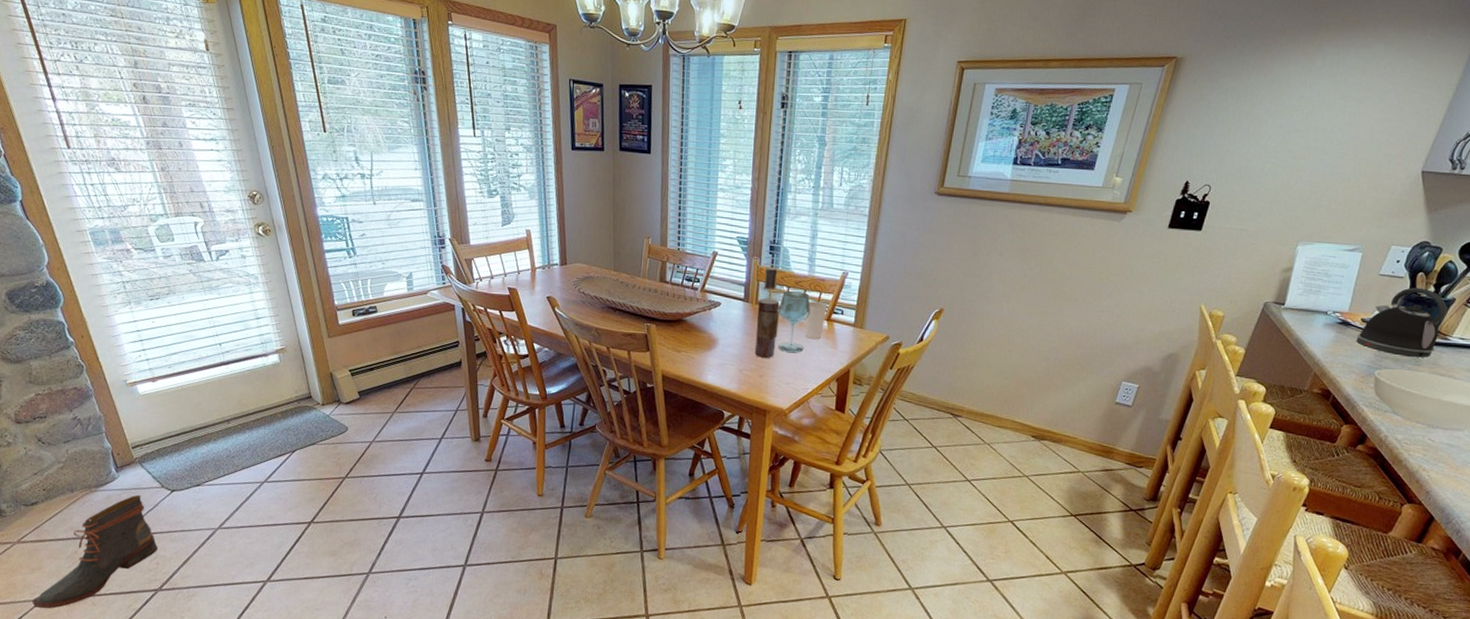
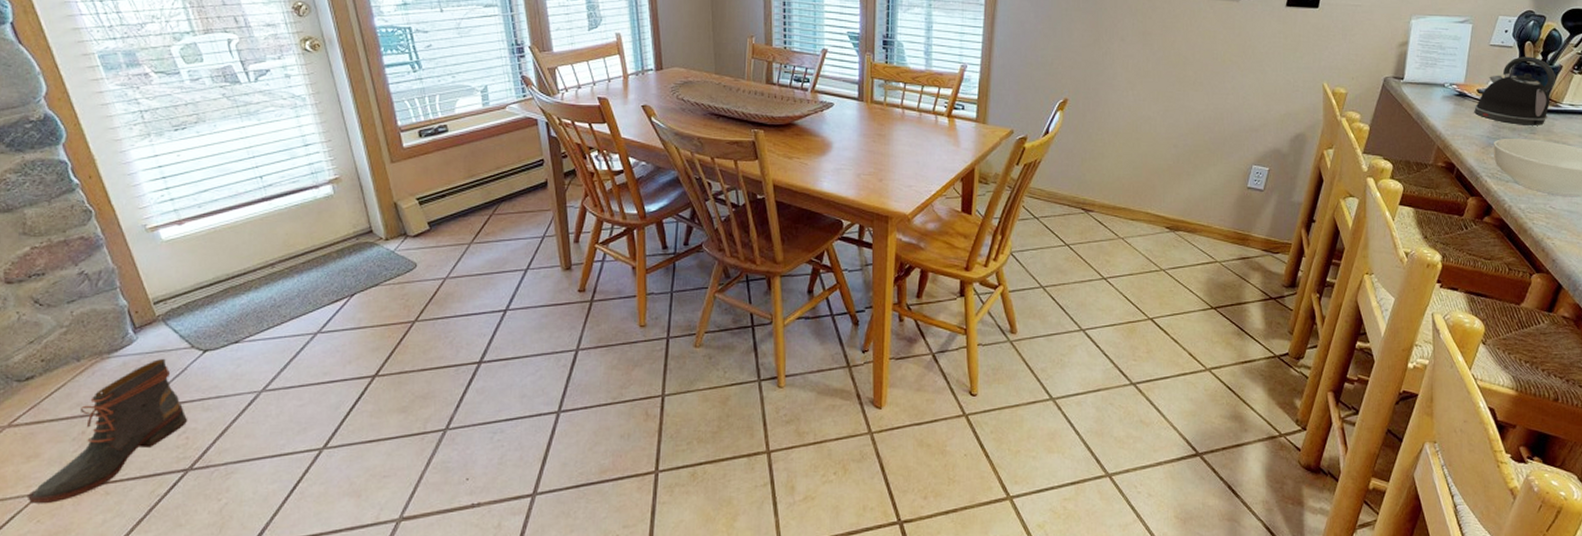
wine bottle: present [754,266,780,358] -> none [872,62,896,160]
wine glass: present [778,290,811,353] -> none [895,86,930,154]
cup: present [805,301,828,340] -> none [925,97,947,138]

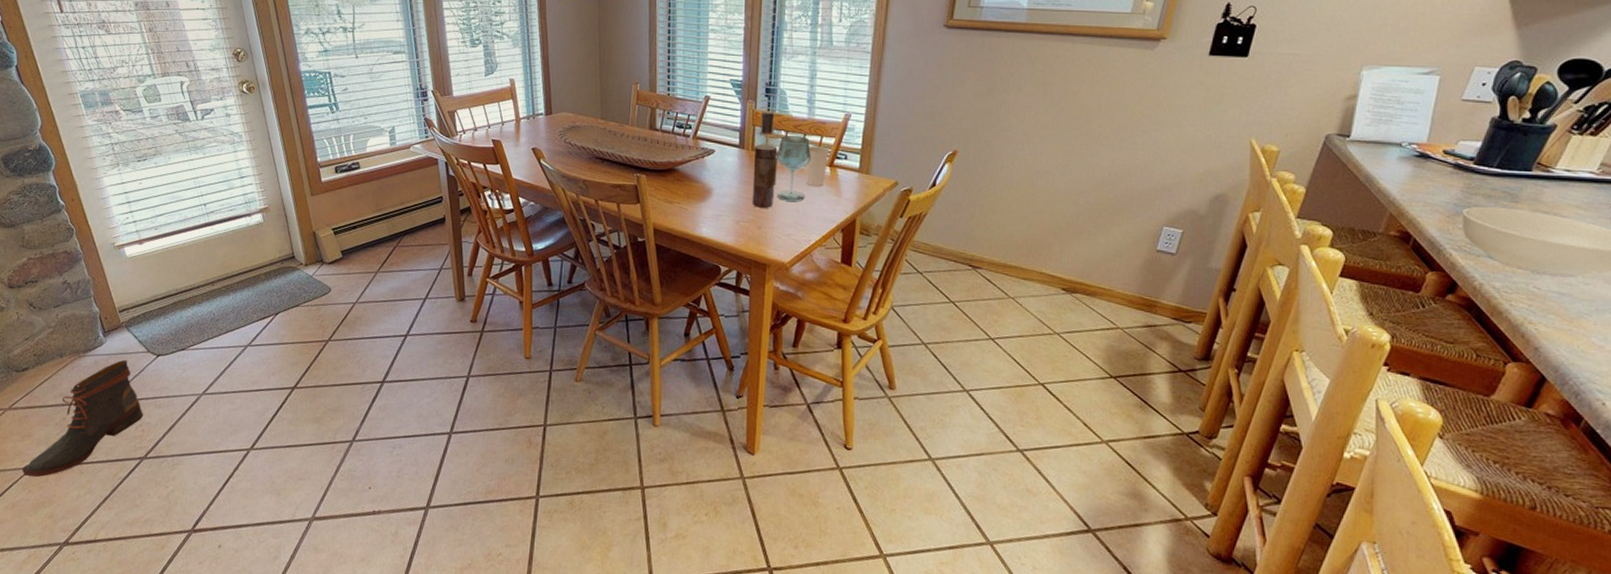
wine bottle: none [872,62,896,160] -> present [752,110,778,208]
wine glass: none [895,86,930,154] -> present [776,135,812,202]
cup: none [925,97,947,138] -> present [806,146,830,187]
kettle: present [1474,56,1555,125] -> none [1438,113,1547,193]

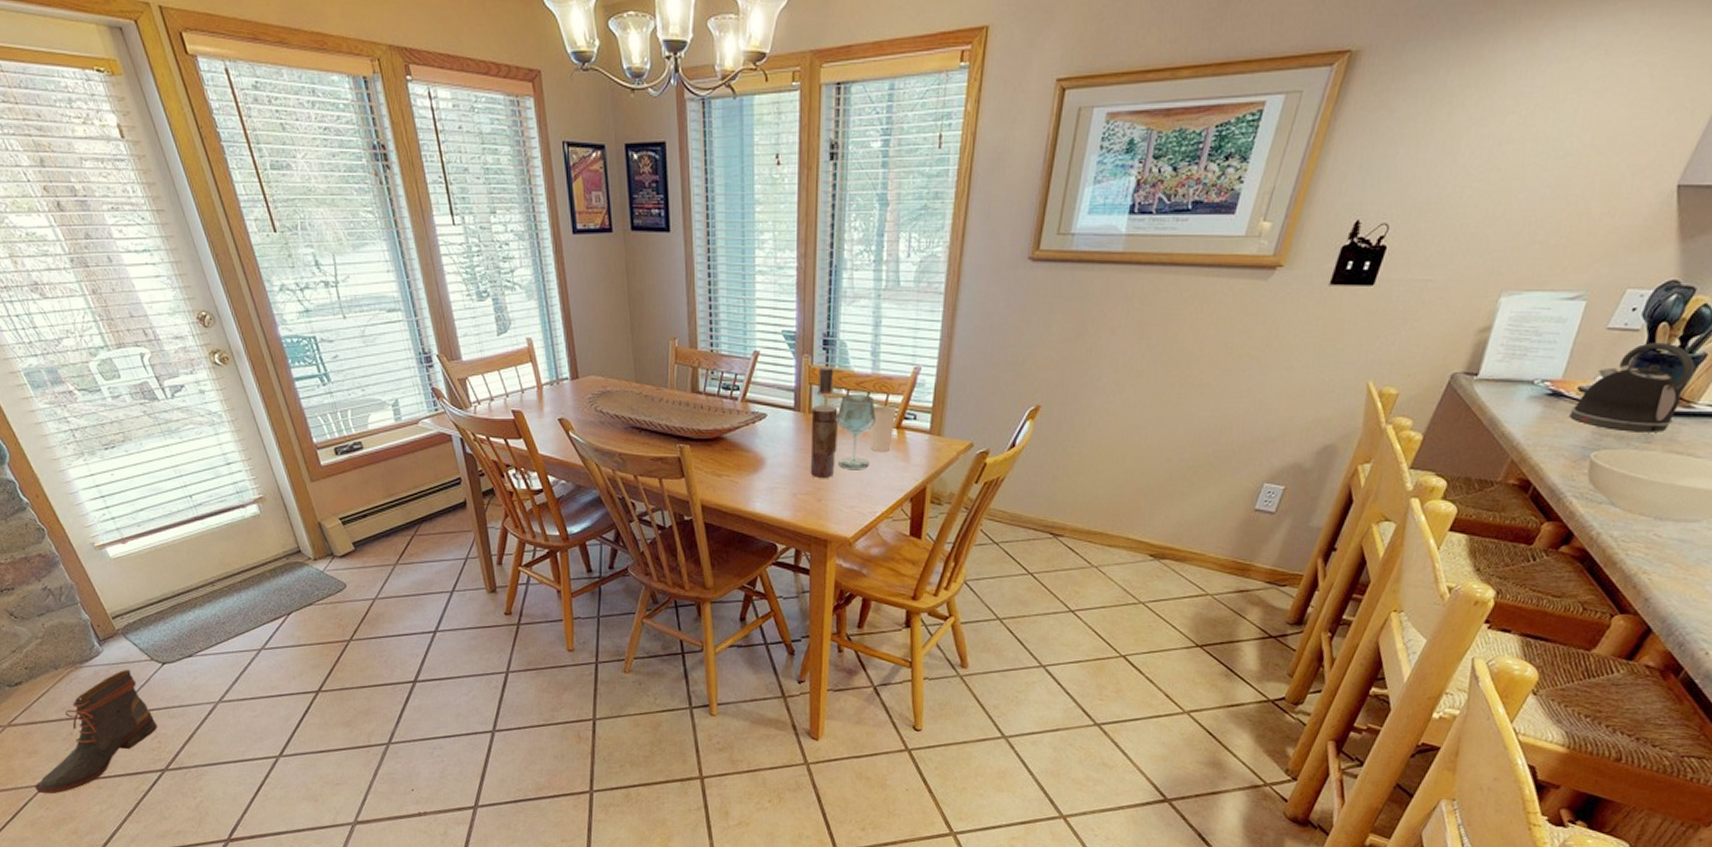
kettle: none [1438,113,1547,193] -> present [1569,342,1695,432]

